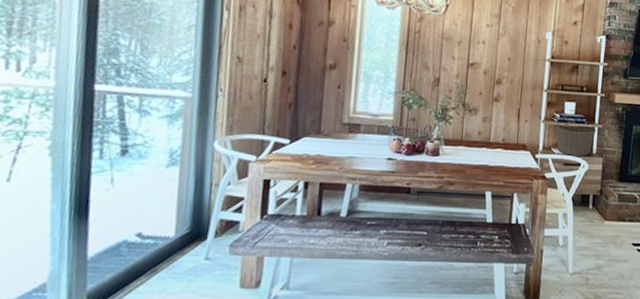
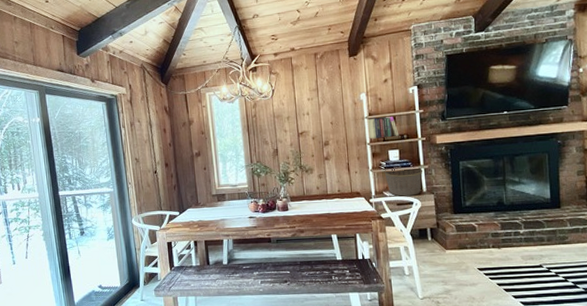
books: none [547,61,579,88] -> present [367,116,399,139]

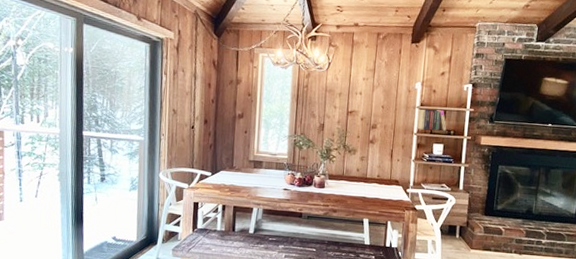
basket: present [384,166,423,197] -> none [425,162,463,192]

